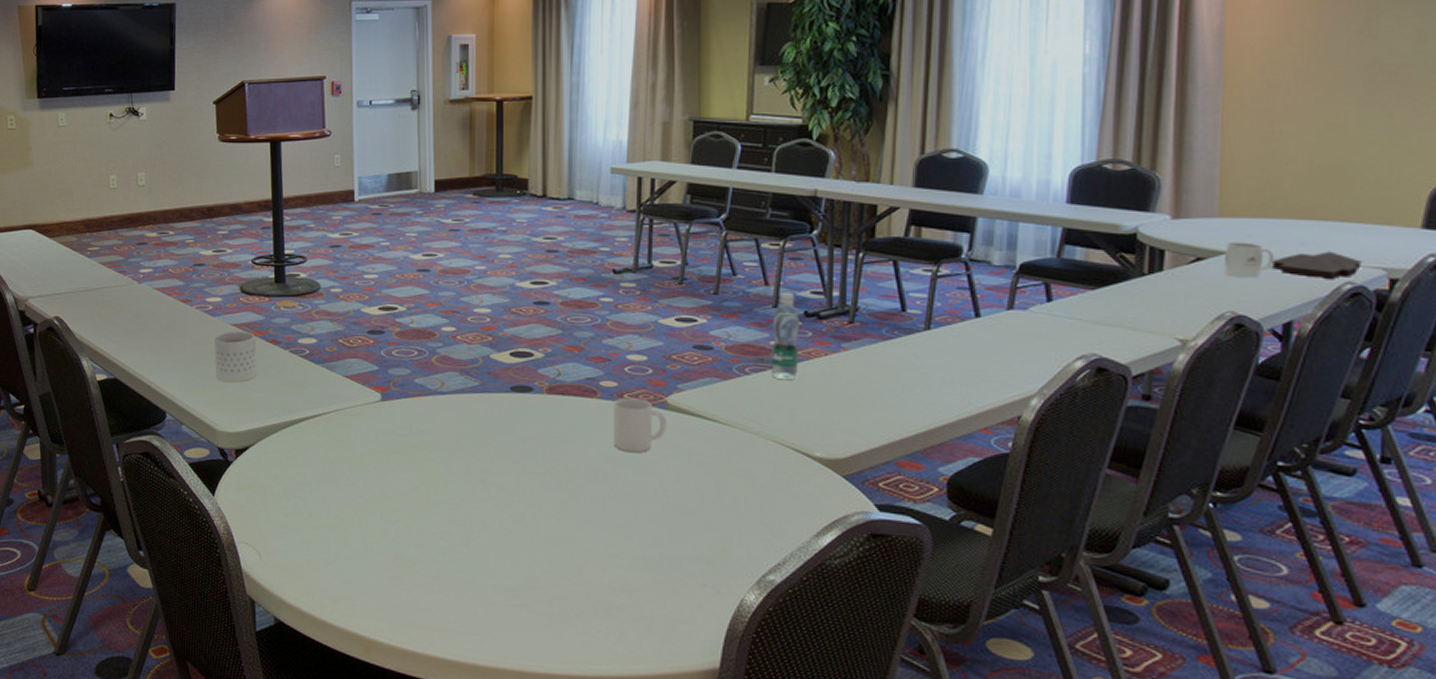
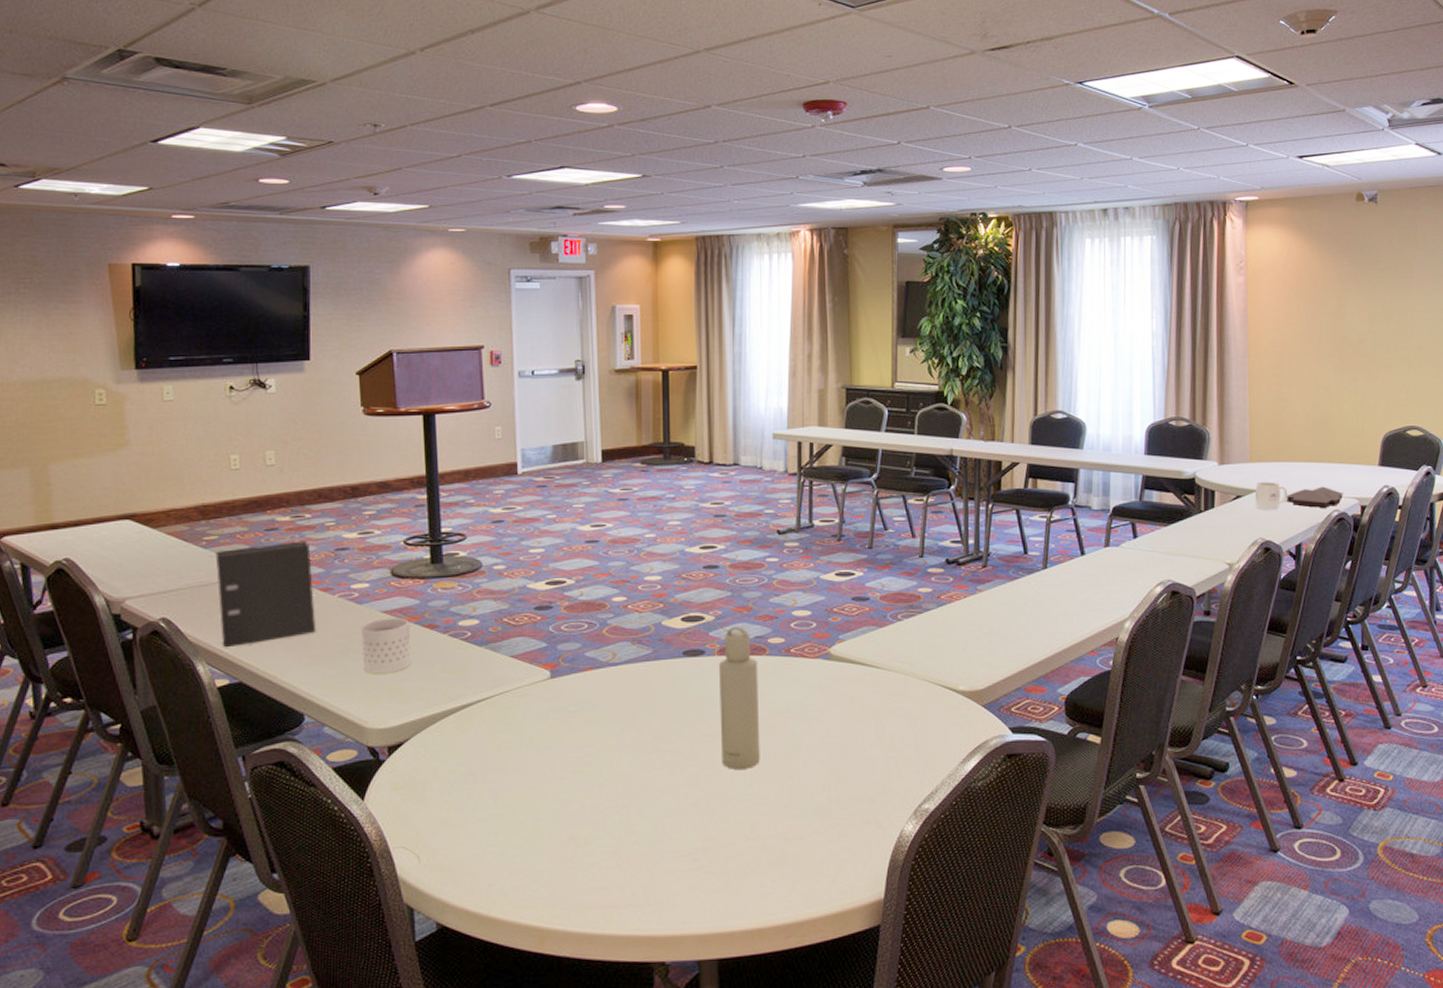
binder: none [97,255,177,347] -> present [215,541,316,648]
bottle: none [546,365,589,513] -> present [718,626,760,769]
mug: present [612,397,668,453] -> none [781,652,831,704]
bottle: present [771,291,800,381] -> none [919,542,943,623]

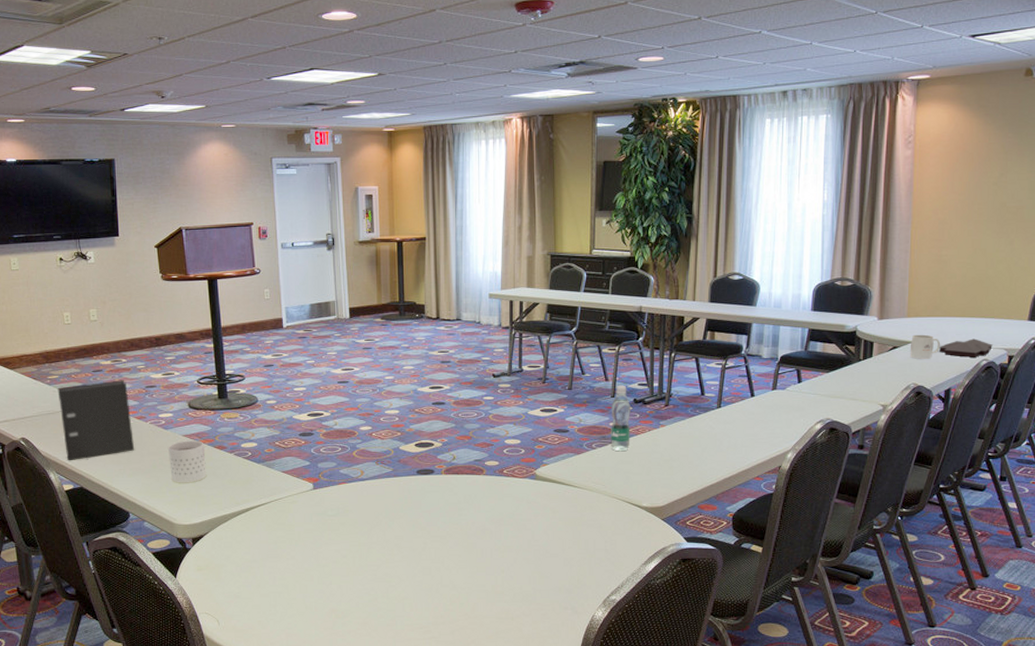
bottle: present [718,626,760,769] -> none [445,451,479,564]
bottle: none [919,542,943,623] -> present [611,385,630,452]

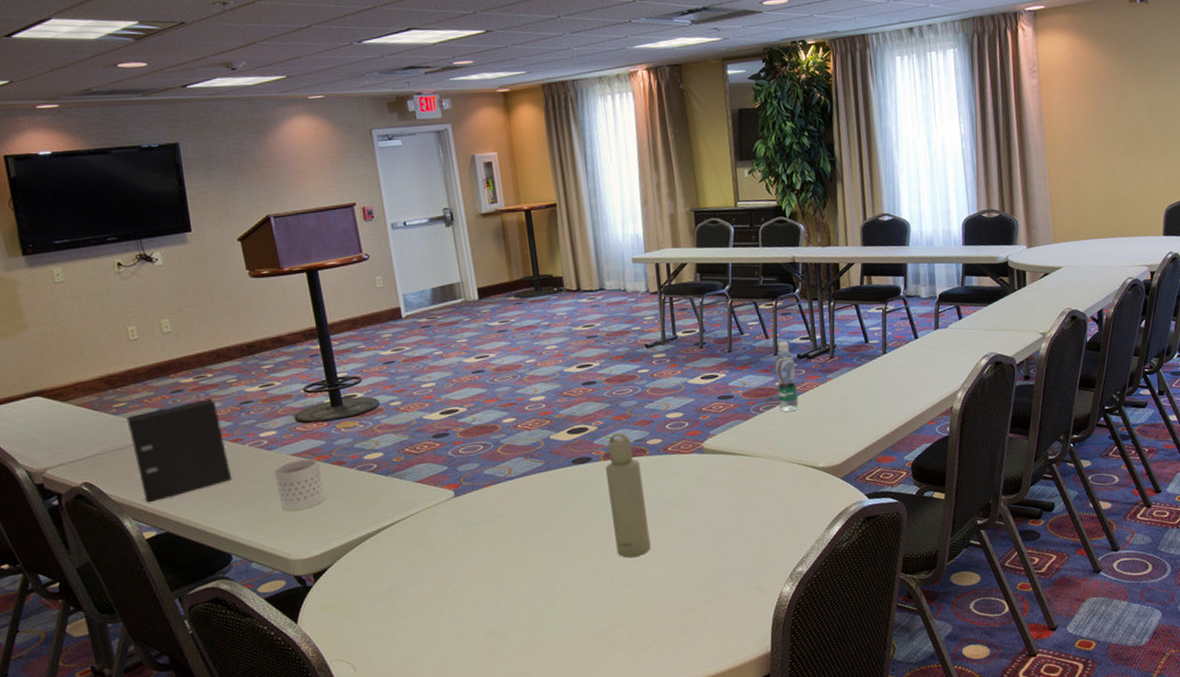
bottle: none [445,451,479,564] -> present [605,432,651,558]
mug: present [910,334,941,360] -> none [1060,258,1088,284]
papers: present [940,338,994,357] -> none [1087,258,1136,277]

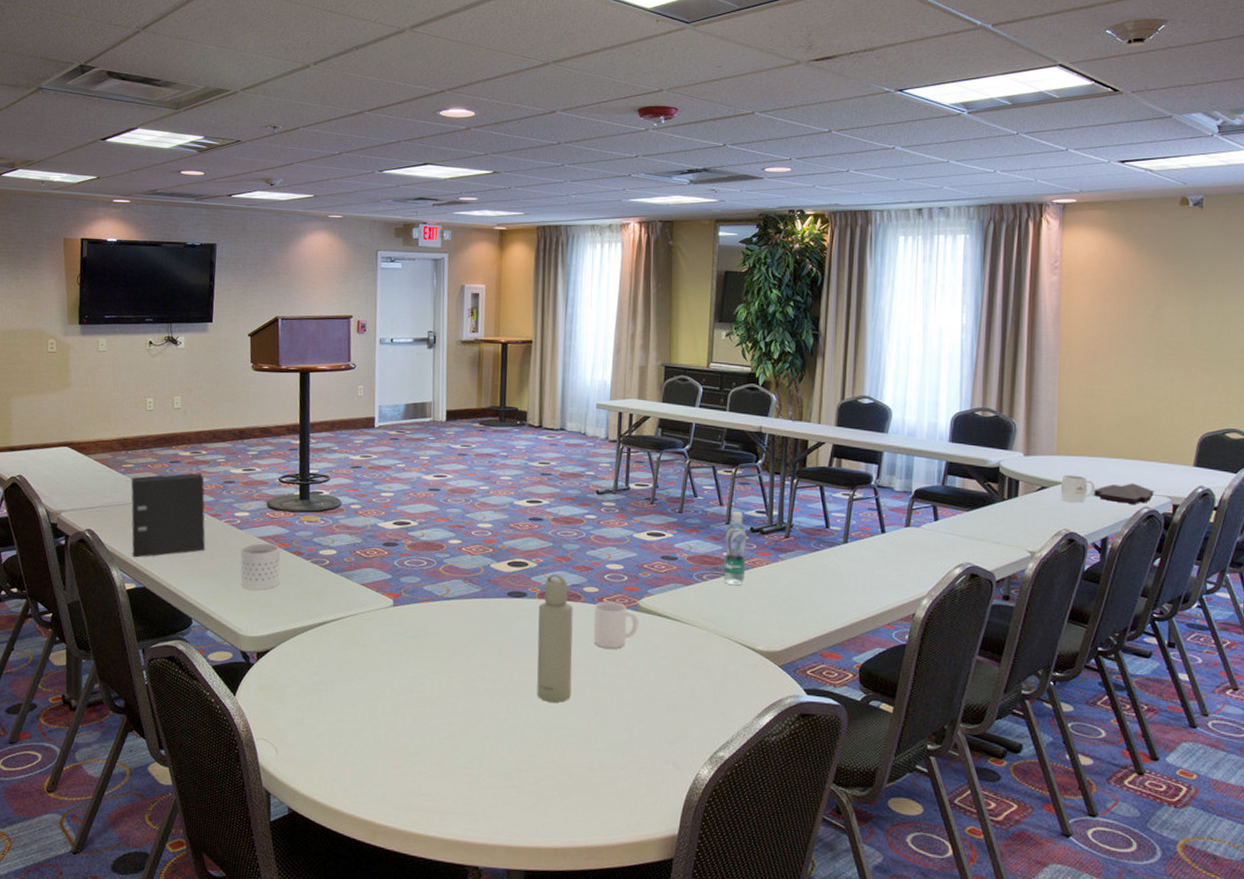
mug: none [660,448,707,495] -> present [594,601,639,649]
mug: none [1060,258,1088,284] -> present [1060,474,1095,504]
papers: none [1087,258,1136,277] -> present [1094,483,1156,504]

